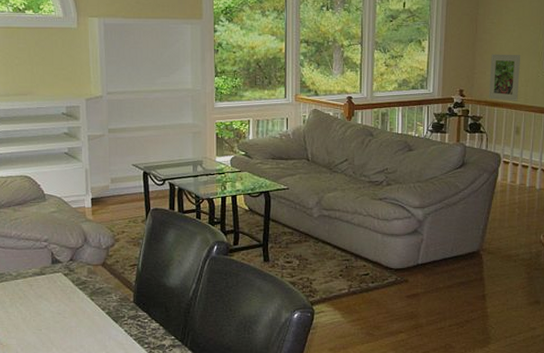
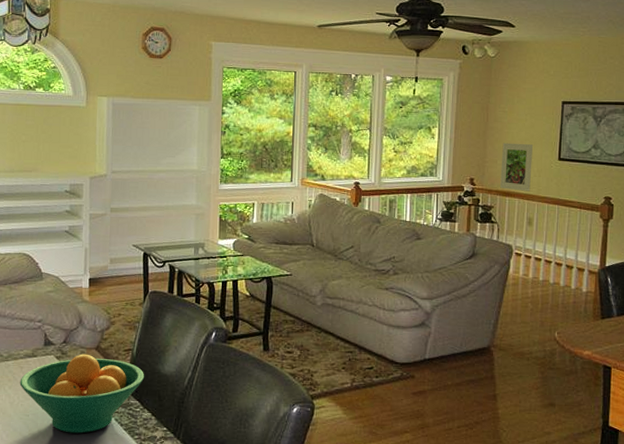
fruit bowl: none [30,270,150,345] -> present [19,354,144,434]

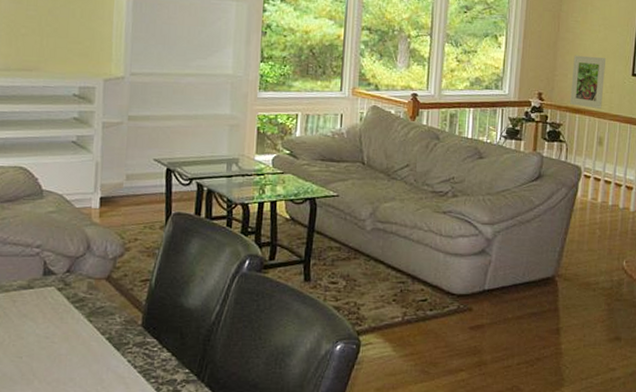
fruit bowl: present [19,354,144,434] -> none [11,285,164,378]

